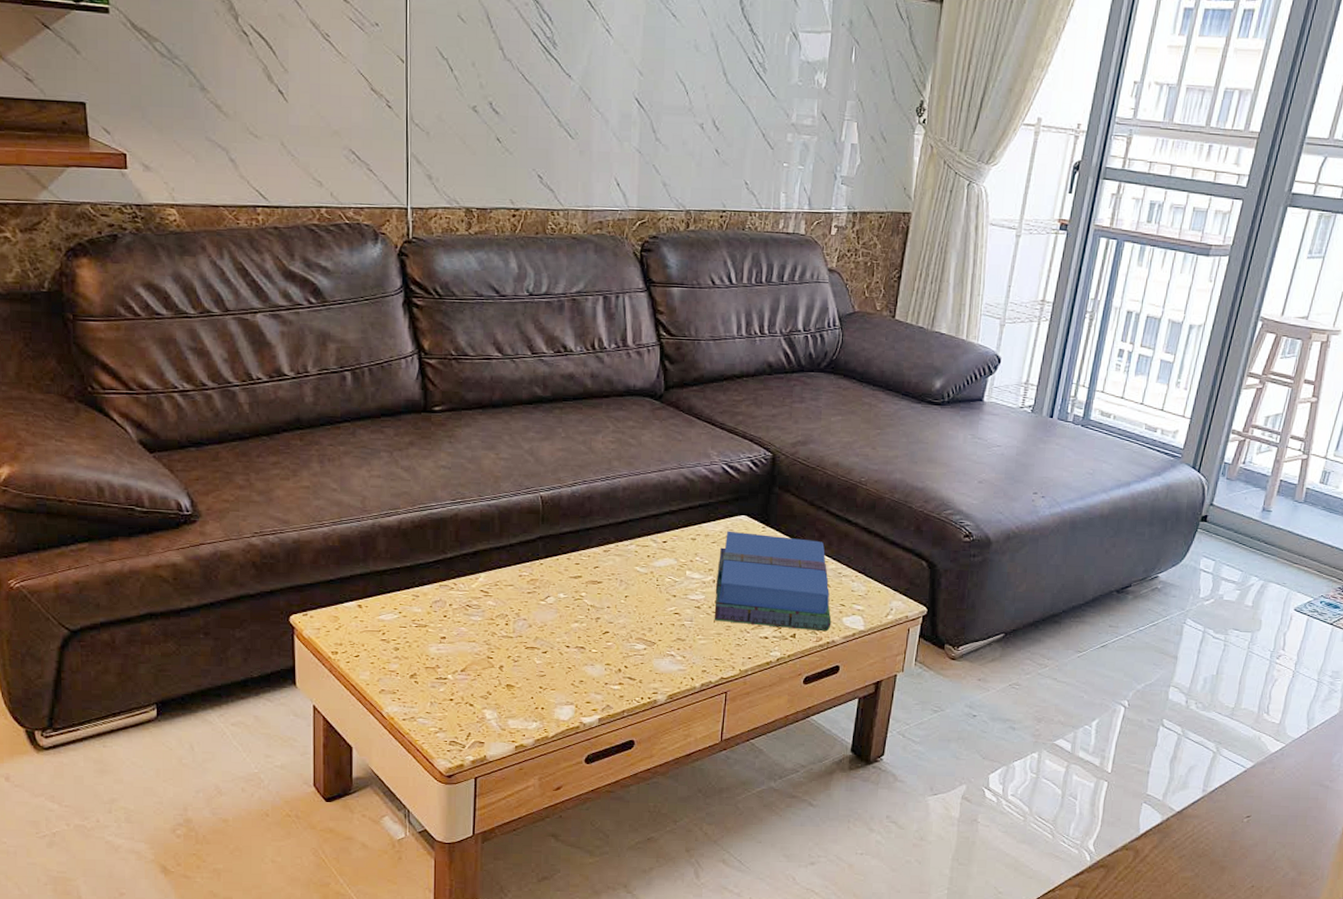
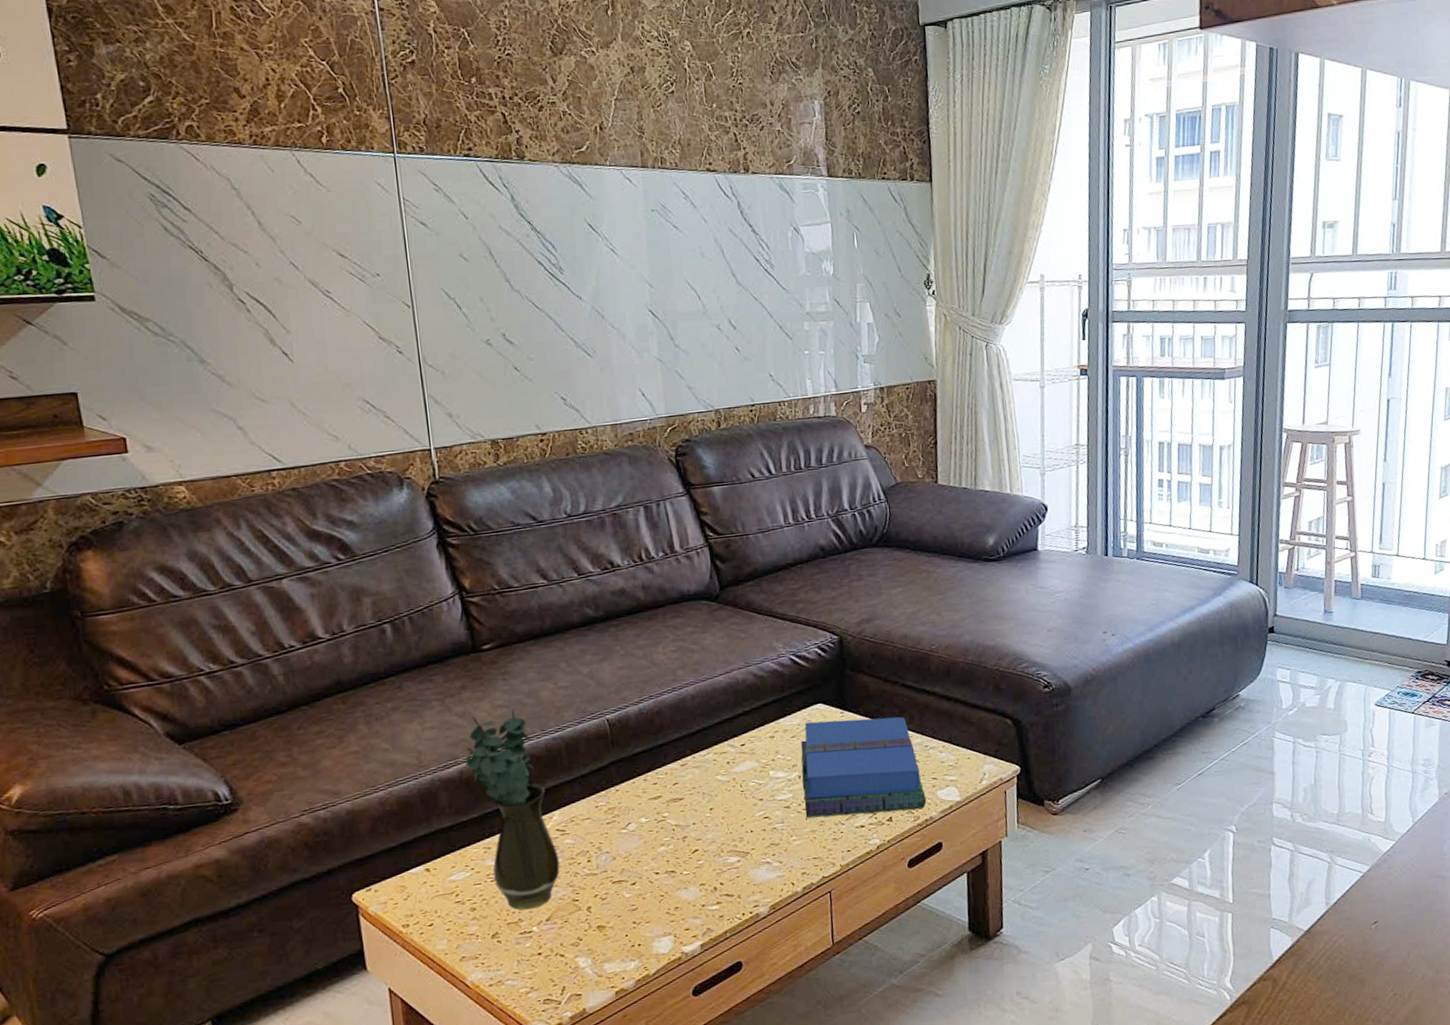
vase: none [405,472,480,658] -> present [465,710,560,910]

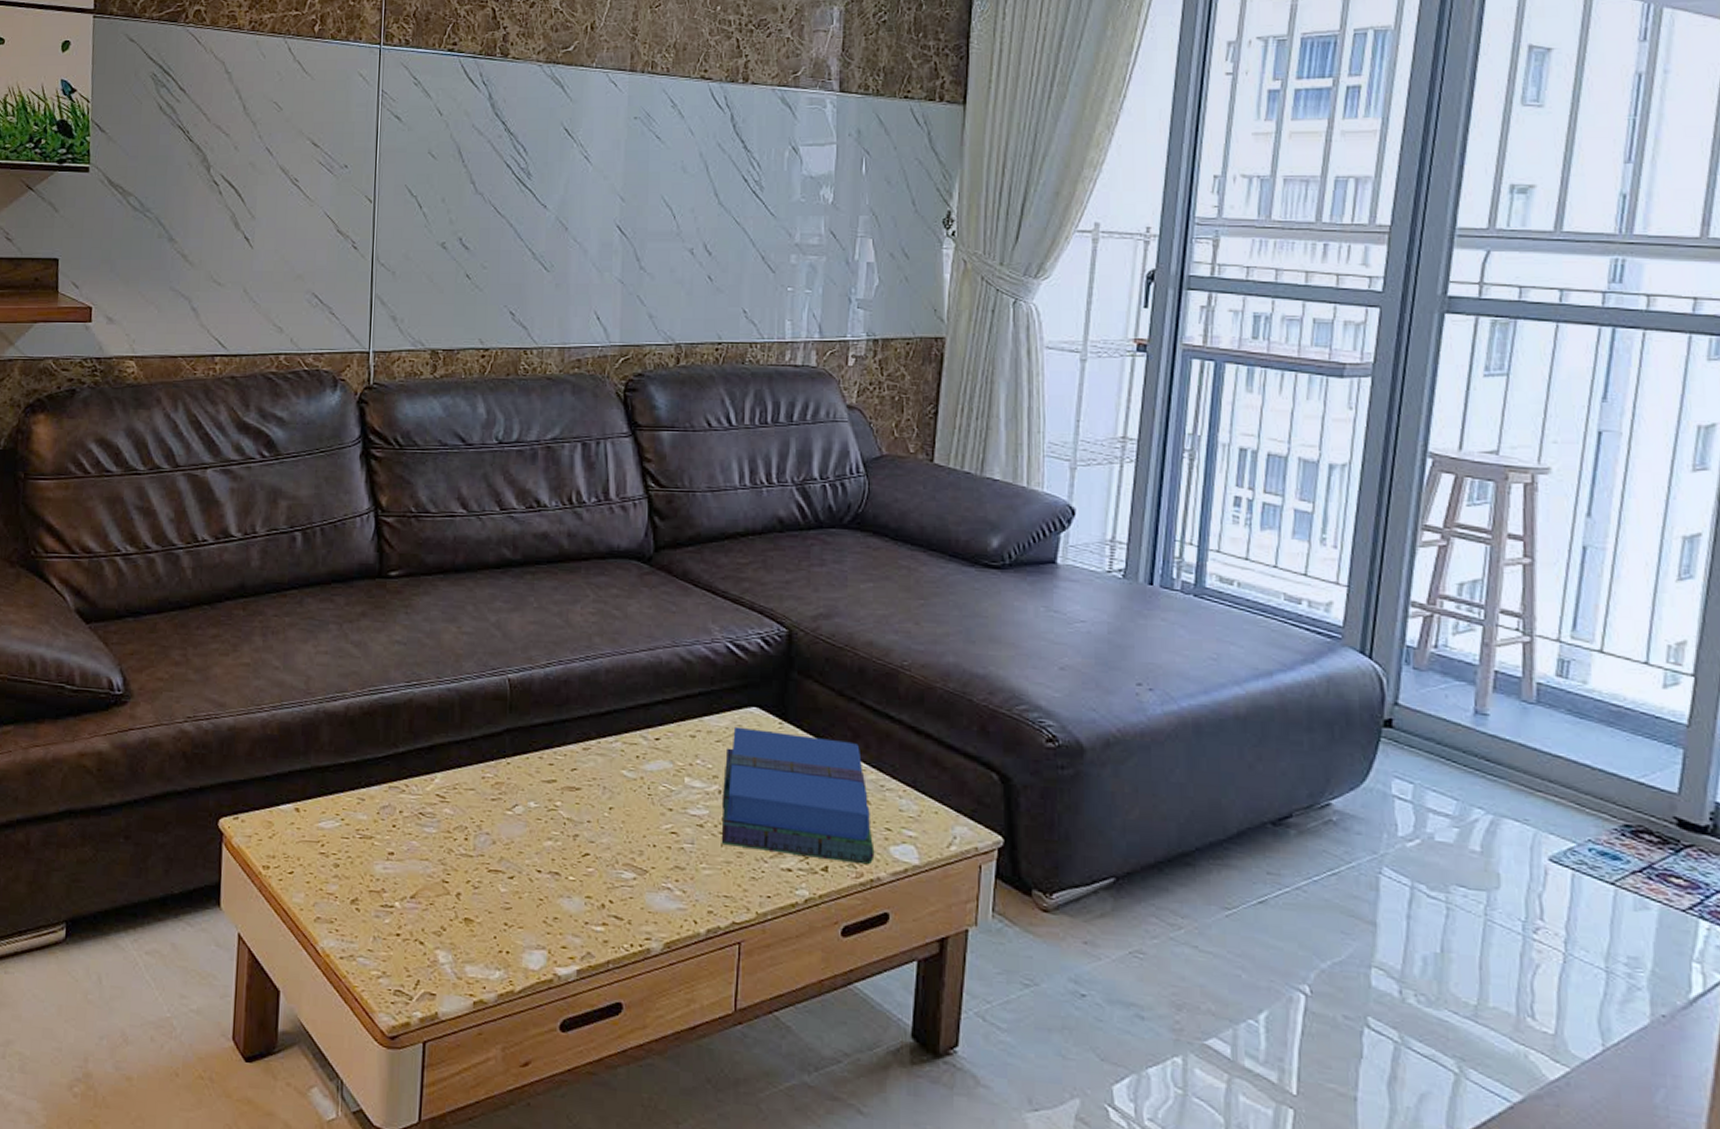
vase: present [465,710,560,910] -> none [353,648,435,881]

